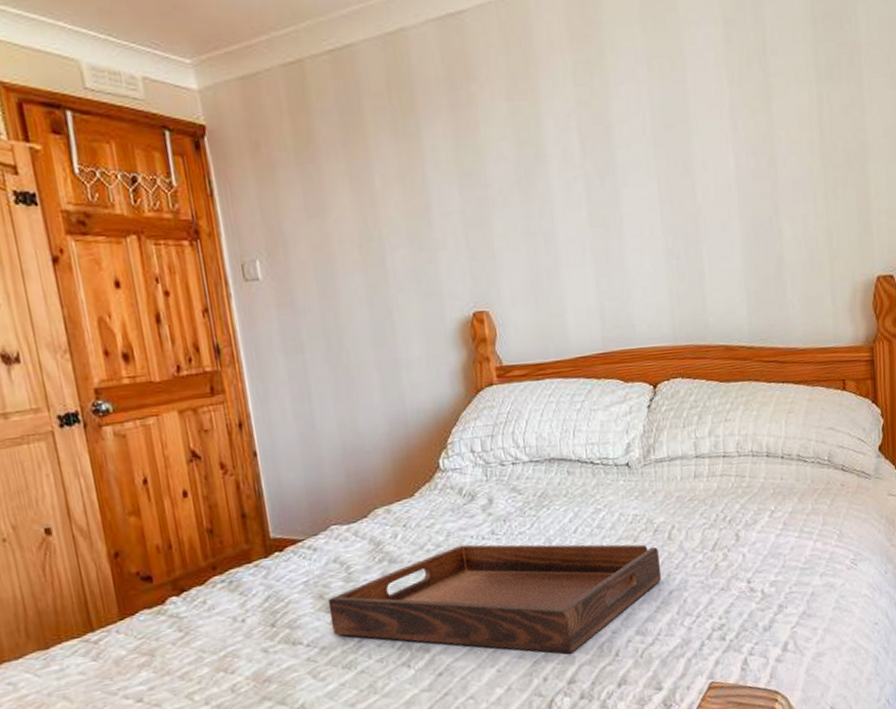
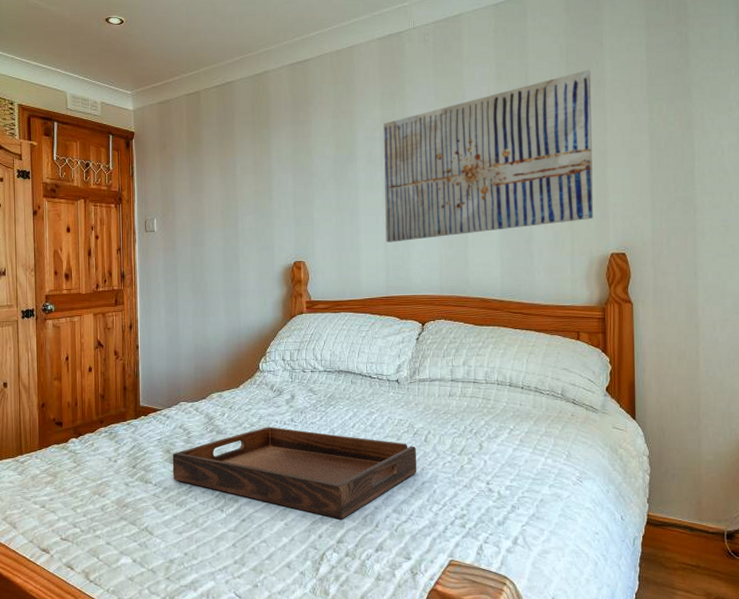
wall art: none [579,30,854,278] -> present [383,70,593,243]

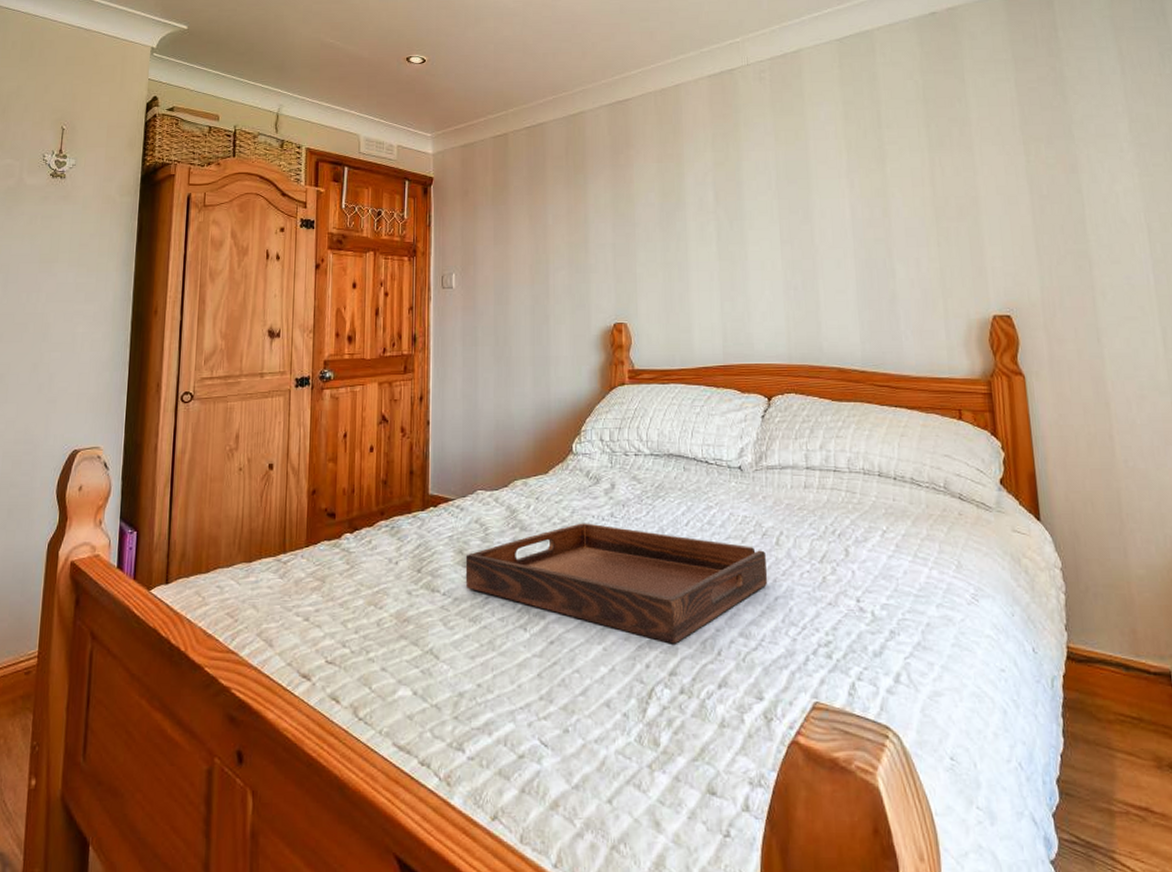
wall art: present [383,70,593,243] -> none [715,108,968,302]

